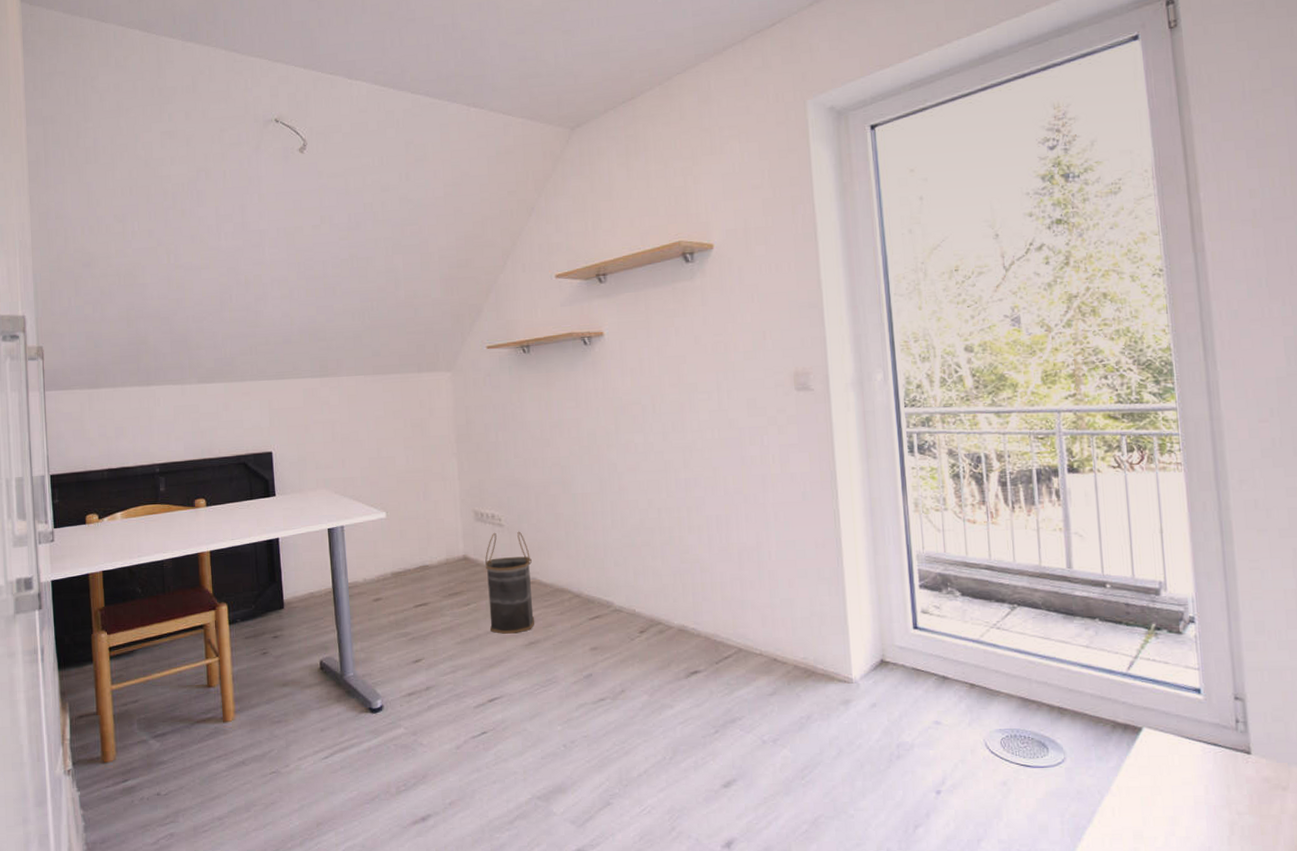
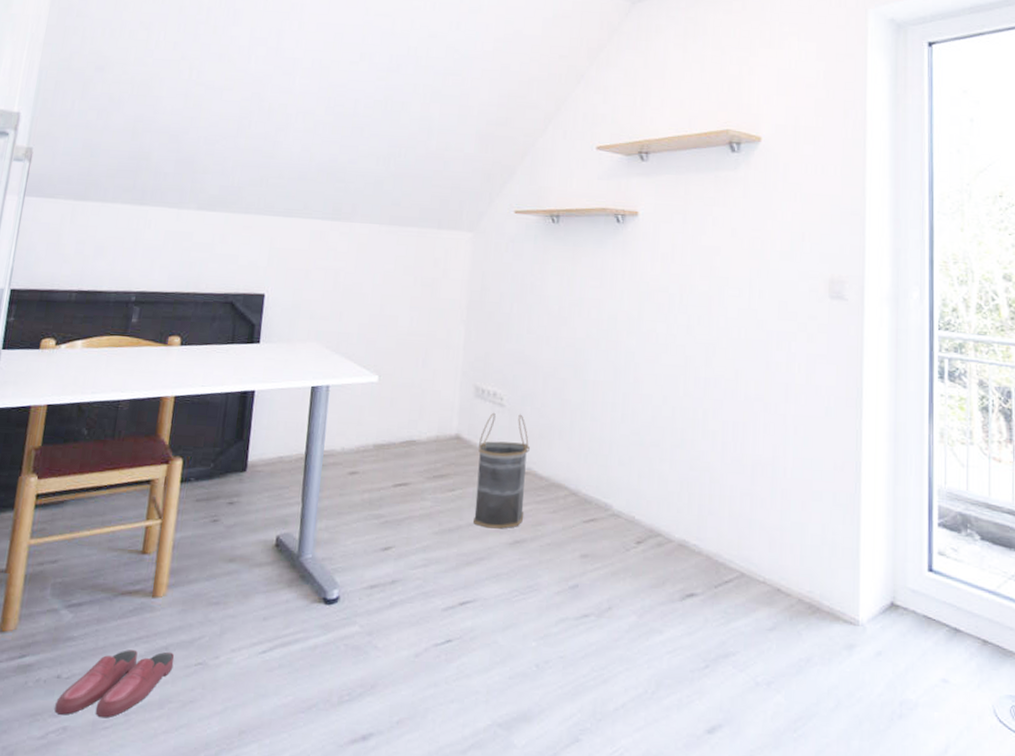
slippers: none [160,765,252,824] -> present [54,650,175,718]

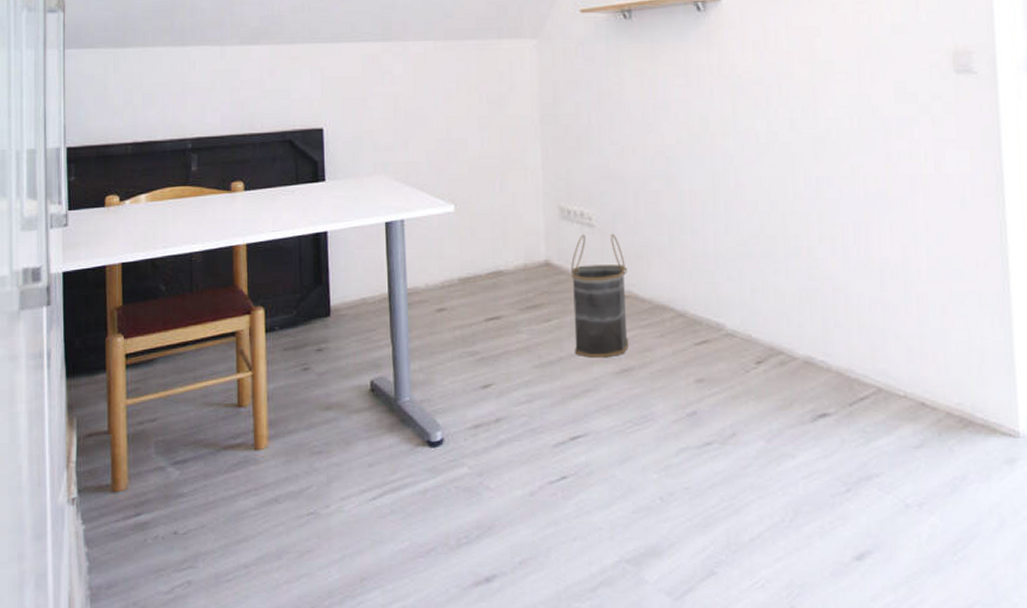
slippers: present [54,650,175,718] -> none [177,503,286,571]

